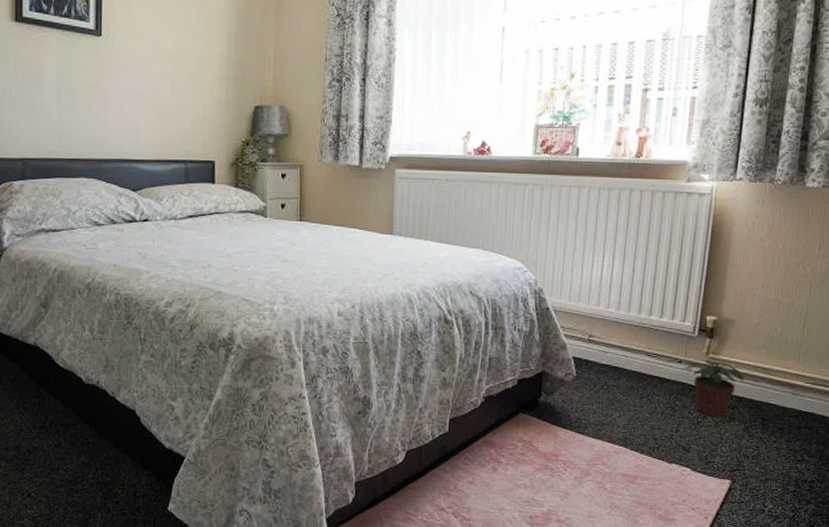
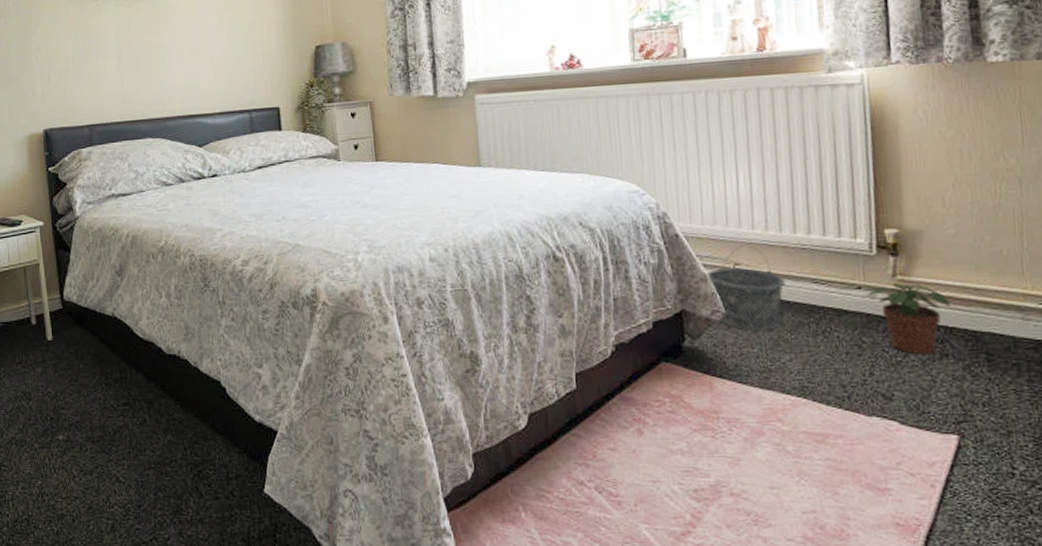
bucket: none [565,320,626,392] -> present [706,244,785,331]

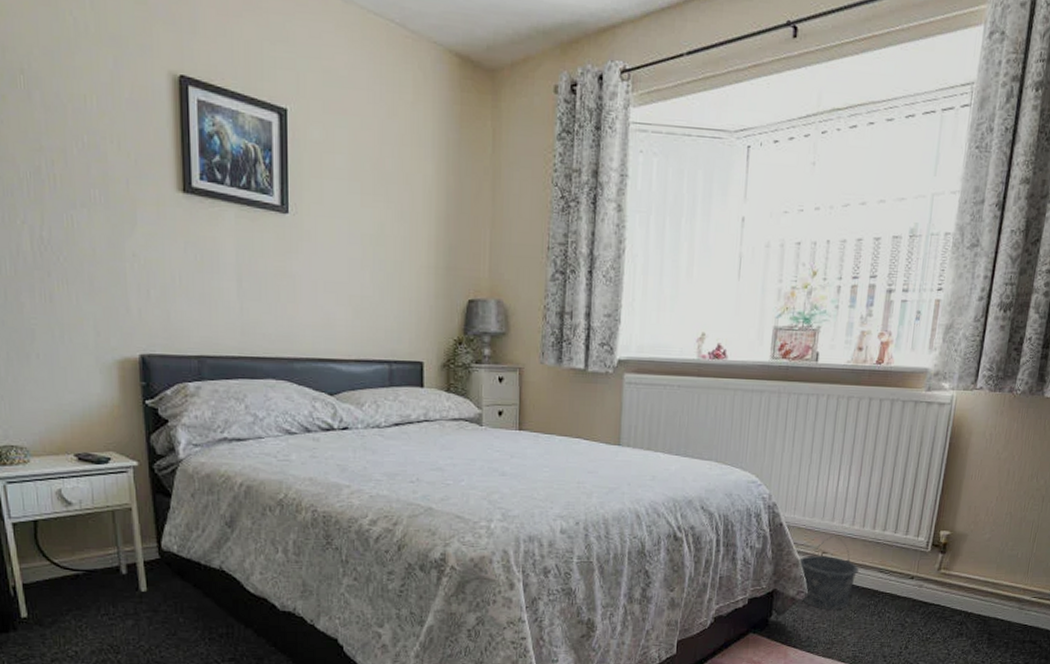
potted plant: present [867,283,951,355] -> none [916,576,974,634]

